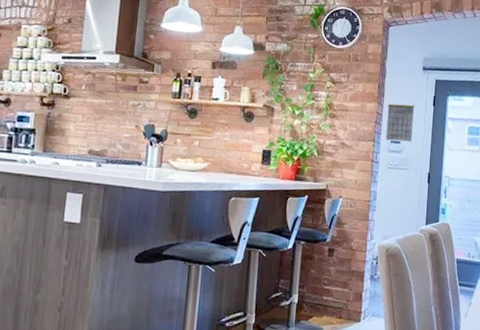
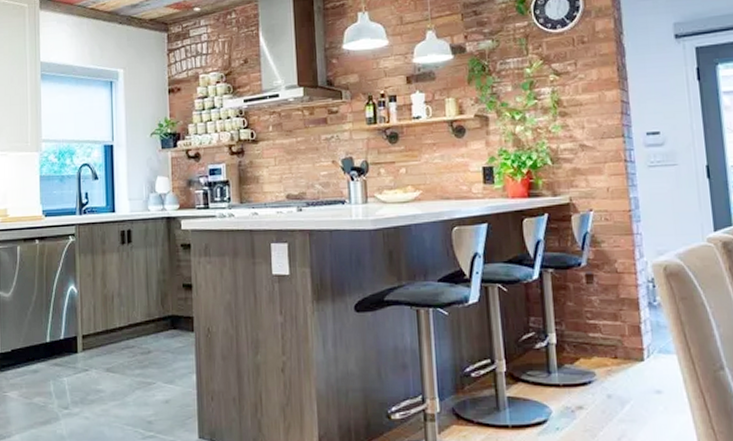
calendar: present [385,103,415,142] -> none [634,83,675,133]

